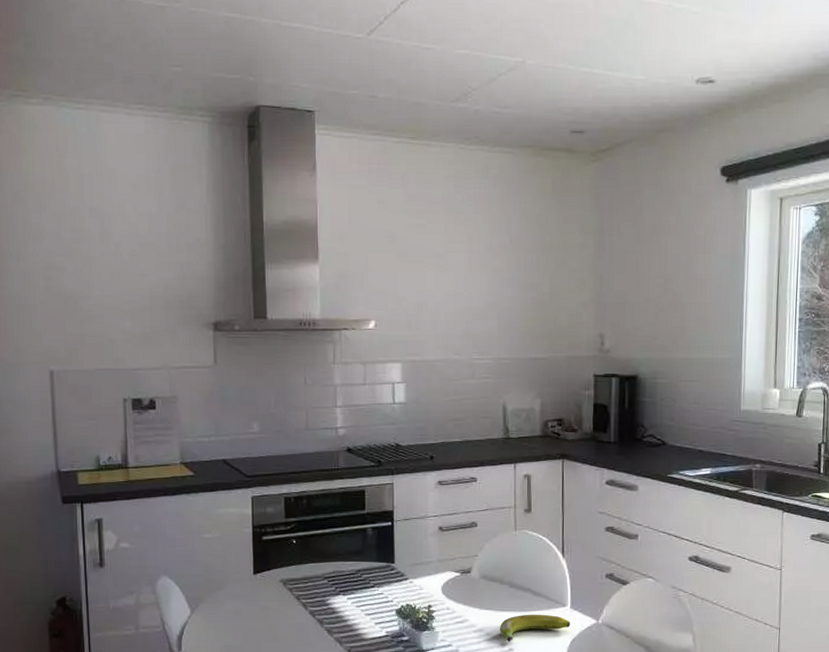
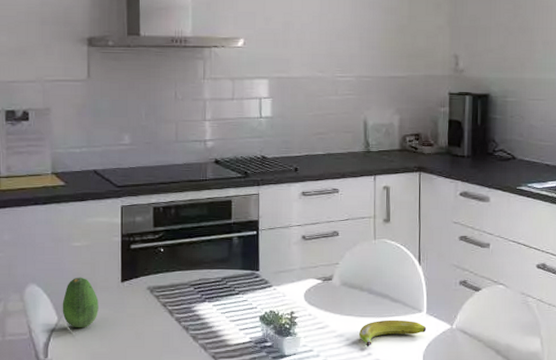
fruit: none [194,569,231,621] -> present [62,277,99,328]

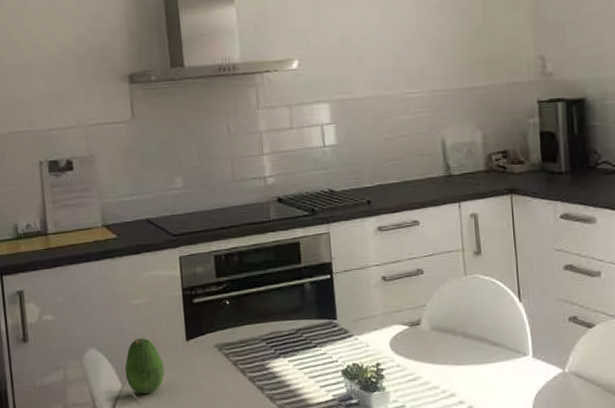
banana: present [358,320,427,347] -> none [455,366,535,400]

